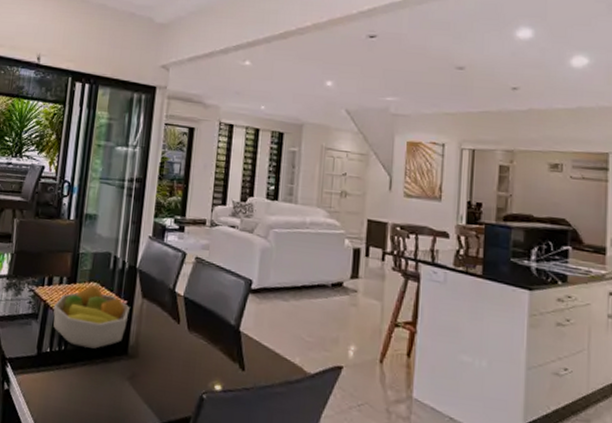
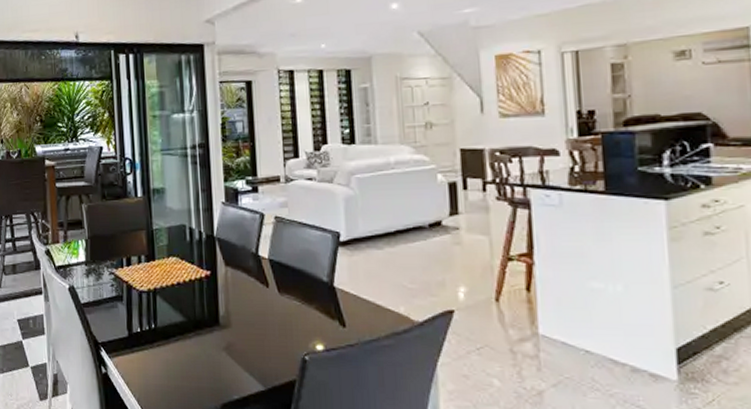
fruit bowl: present [53,285,130,349] -> none [136,260,214,323]

